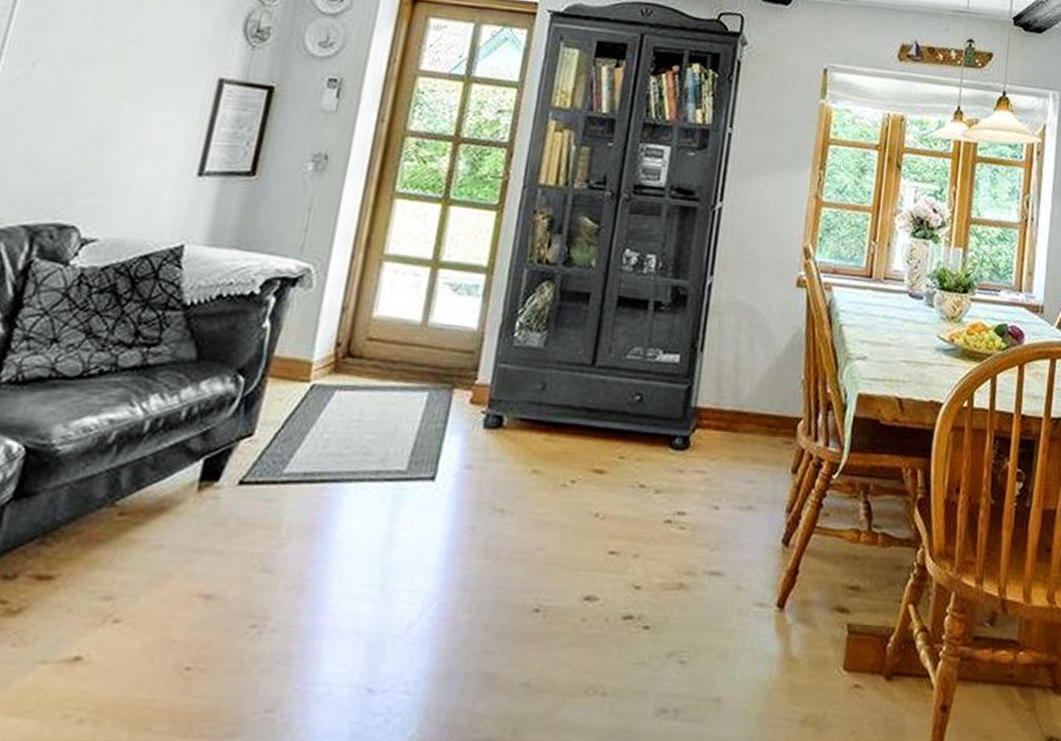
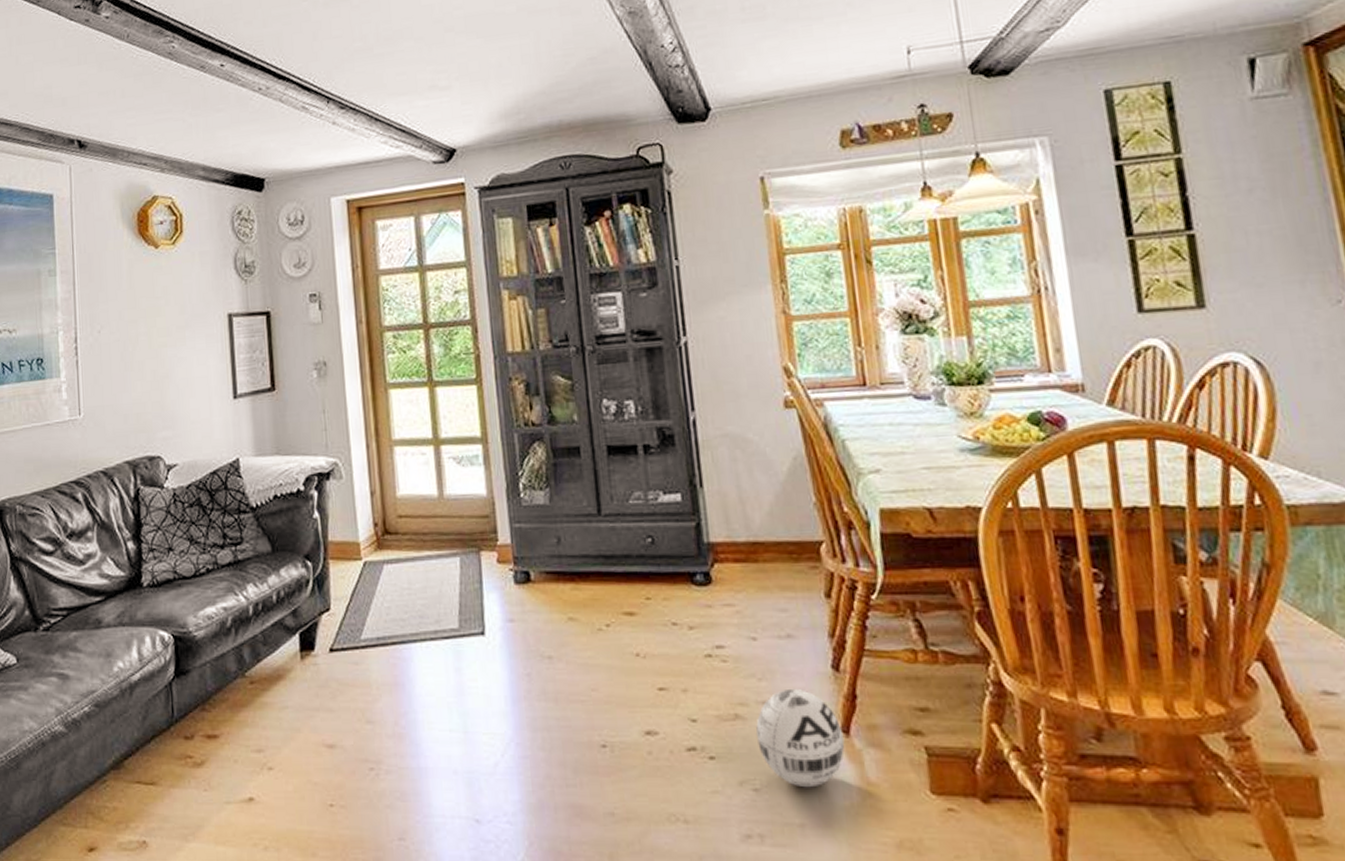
ball: none [695,561,779,662] -> present [756,689,845,788]

